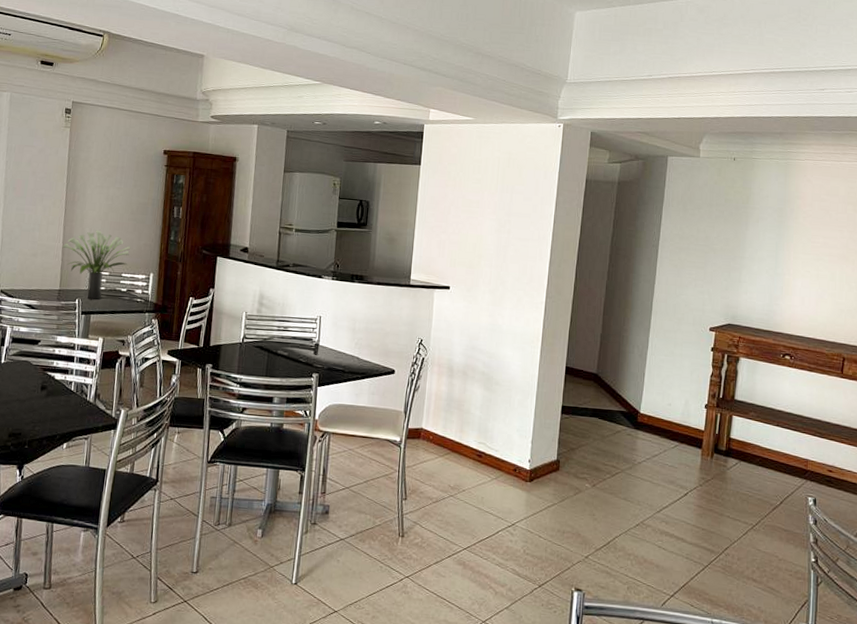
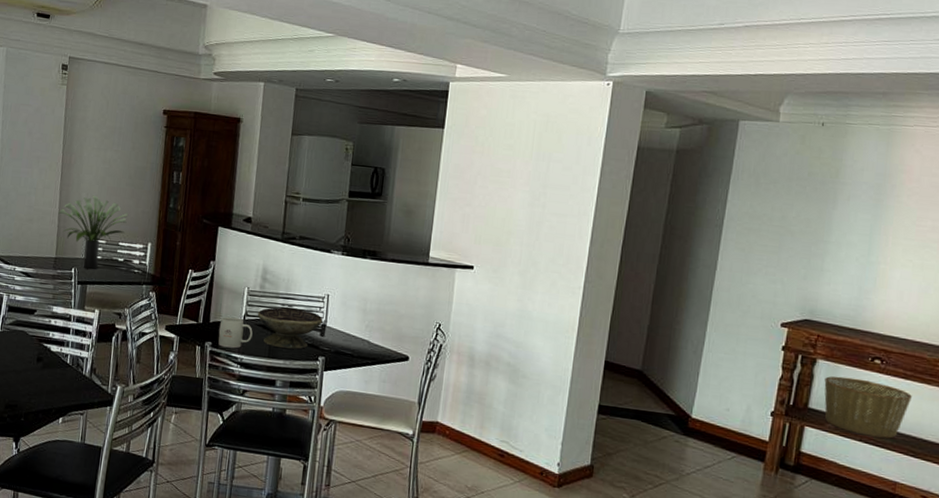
mug: none [218,340,251,370] -> present [218,317,253,349]
decorative bowl: none [255,329,316,368] -> present [257,307,323,350]
basket: none [746,371,816,423] -> present [824,376,912,439]

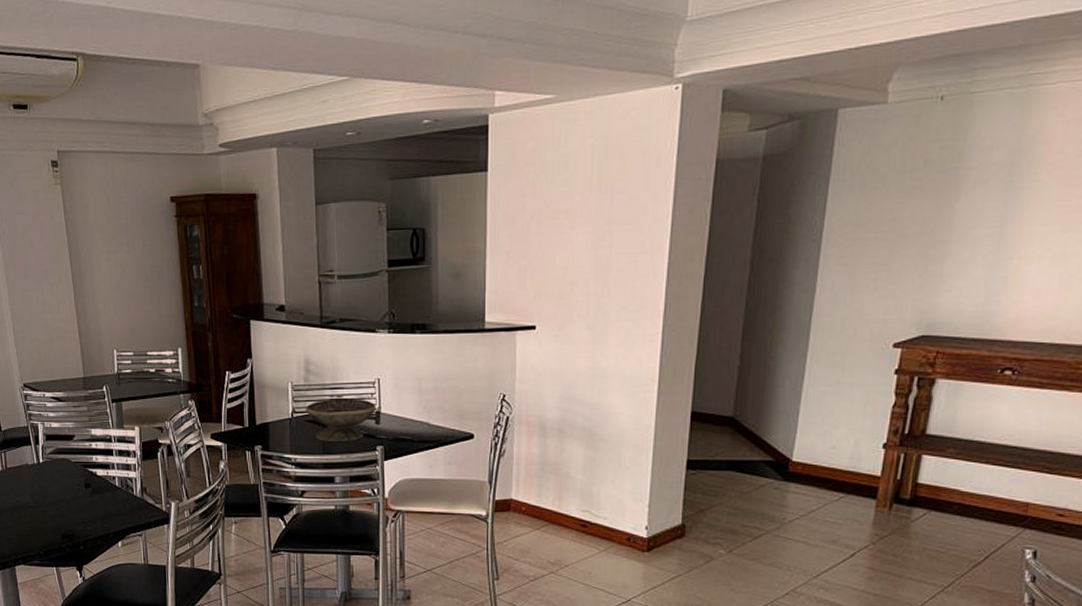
flower arrangement: present [58,195,129,270] -> none [78,304,152,386]
mug: present [218,317,253,349] -> none [267,416,303,449]
basket: present [824,376,912,439] -> none [944,395,1049,457]

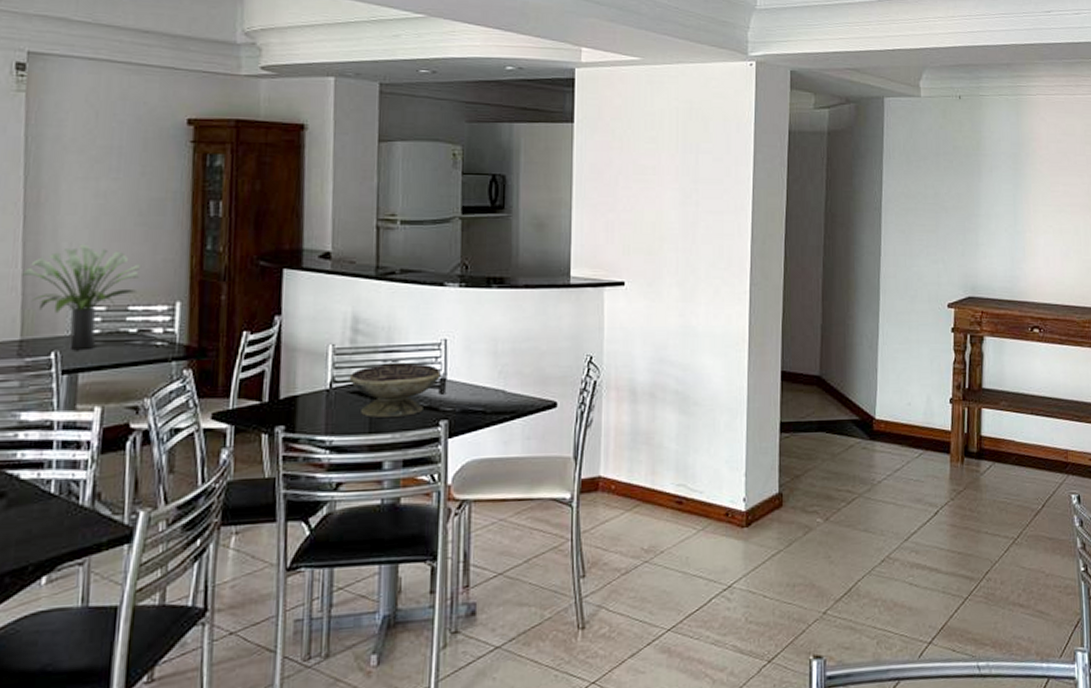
flower arrangement: none [78,304,152,386] -> present [22,244,142,351]

